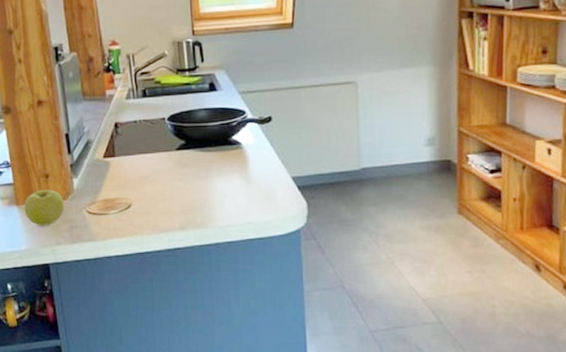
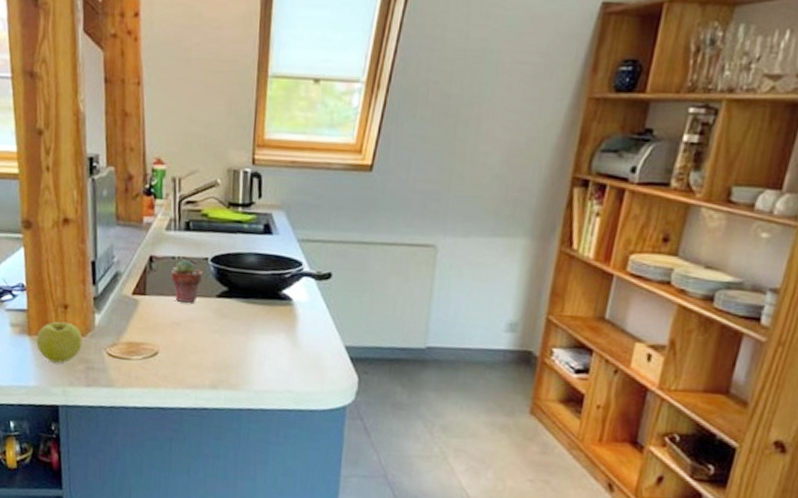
potted succulent: none [135,122,163,158] -> present [170,259,203,303]

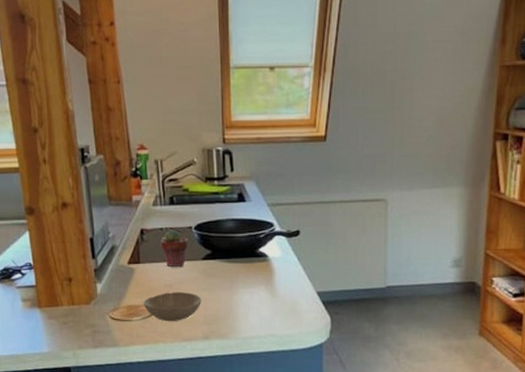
apple: present [36,321,83,363] -> none [46,293,87,330]
bowl: none [146,330,212,366] -> present [144,292,202,322]

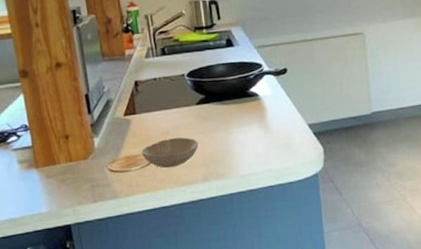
potted succulent: present [160,230,189,267] -> none [155,79,183,114]

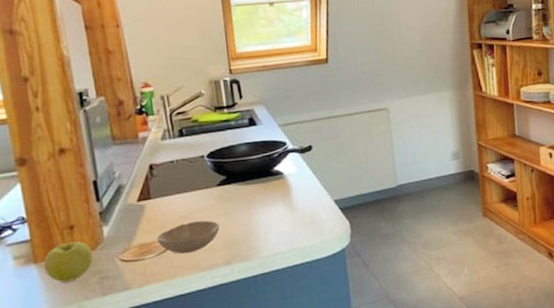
apple: none [43,150,86,187] -> present [44,241,93,283]

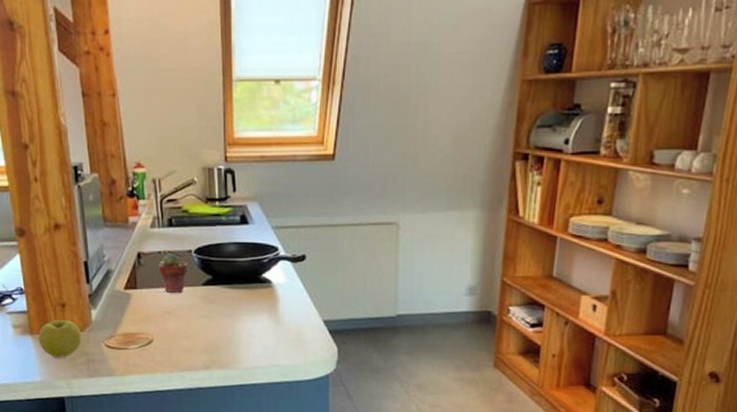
bowl: present [157,220,220,254] -> none [141,319,202,351]
potted succulent: none [172,161,202,198] -> present [158,253,189,293]

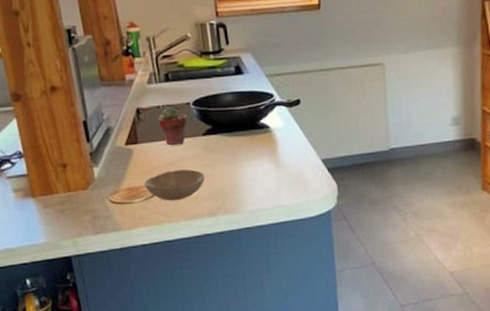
apple: present [38,319,82,358] -> none [40,179,85,218]
bowl: none [141,319,202,351] -> present [144,169,205,201]

